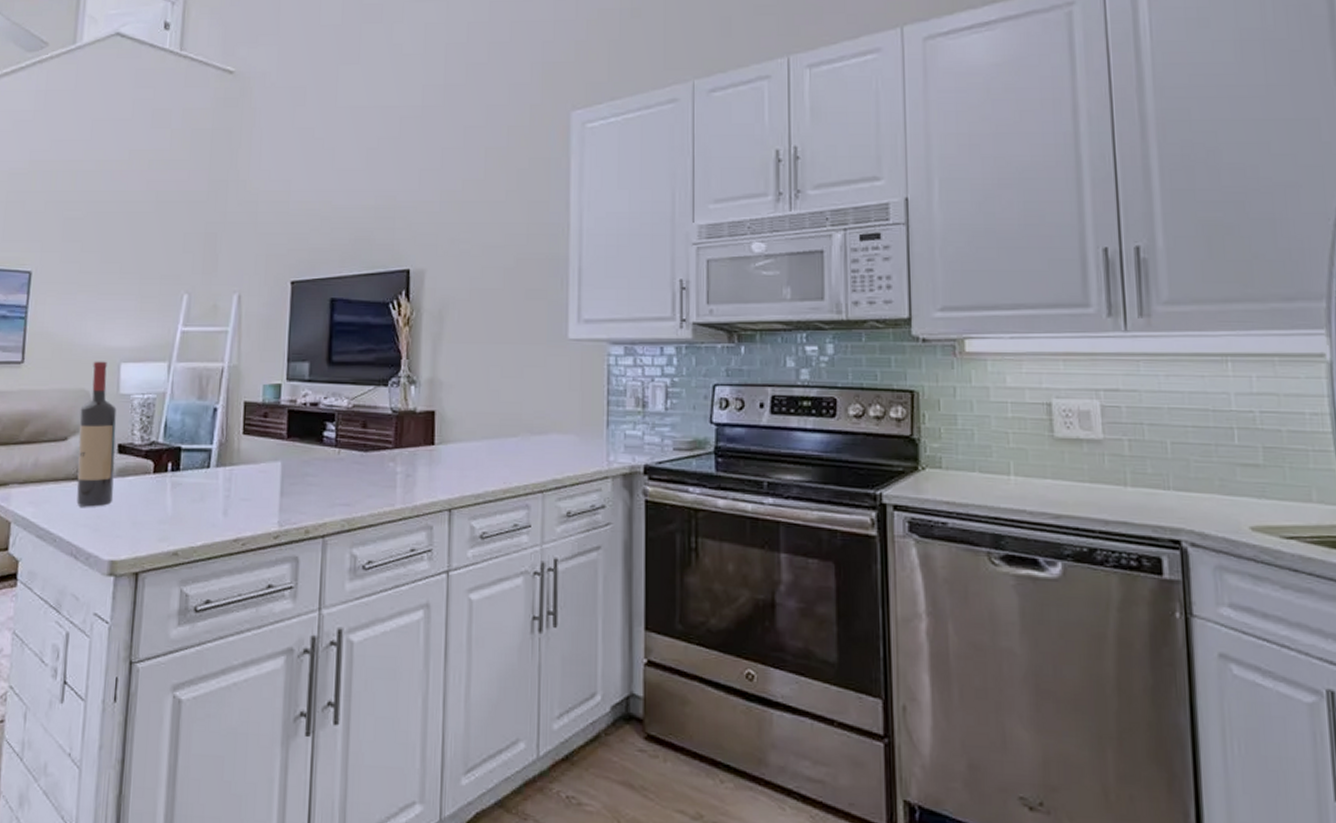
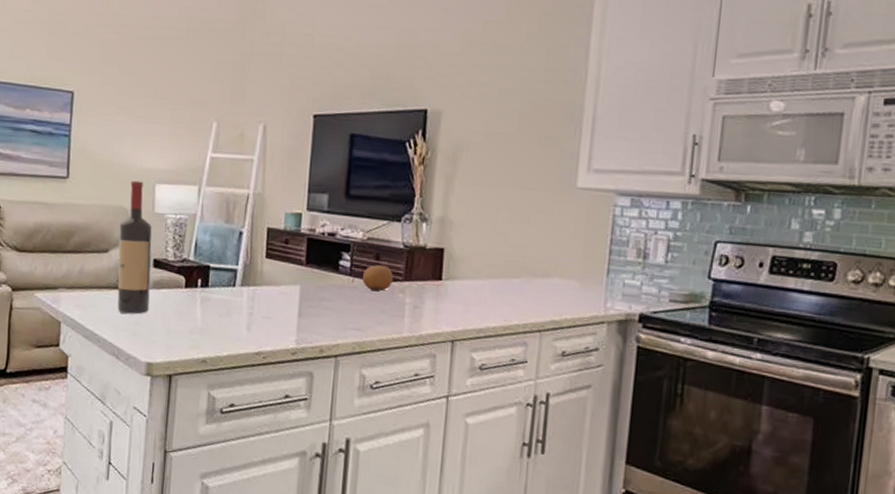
fruit: none [348,433,382,461] -> present [362,265,393,291]

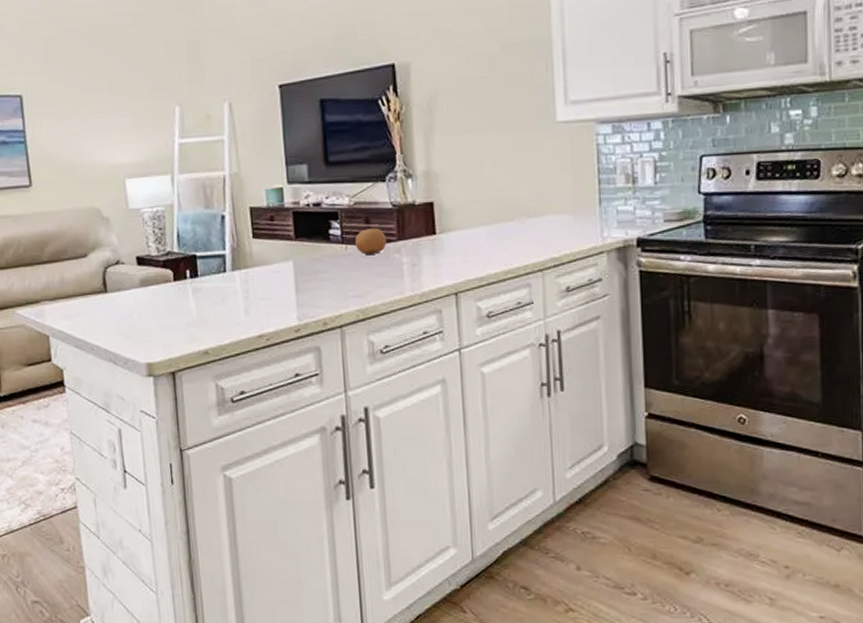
wine bottle: present [117,180,152,315] -> none [94,178,141,317]

